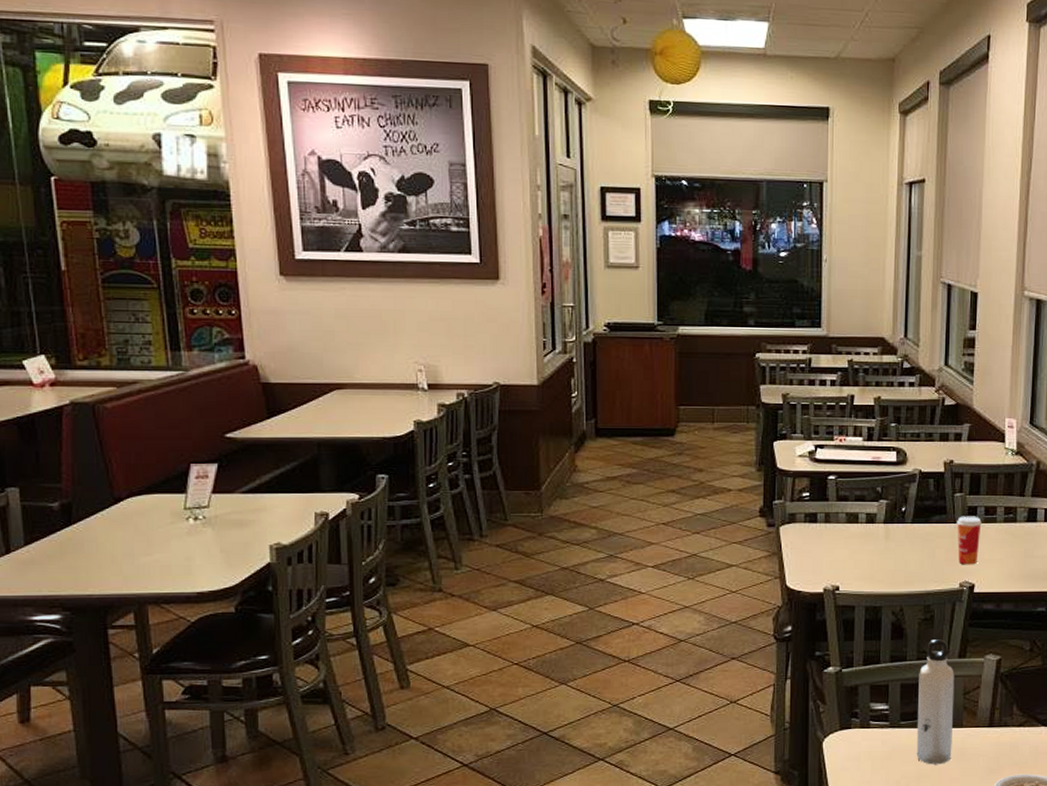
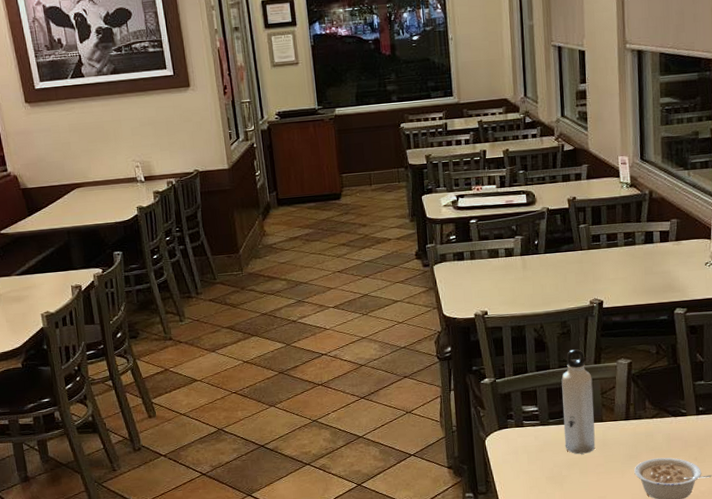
paper cup: present [957,516,982,565] -> none [583,243,605,285]

